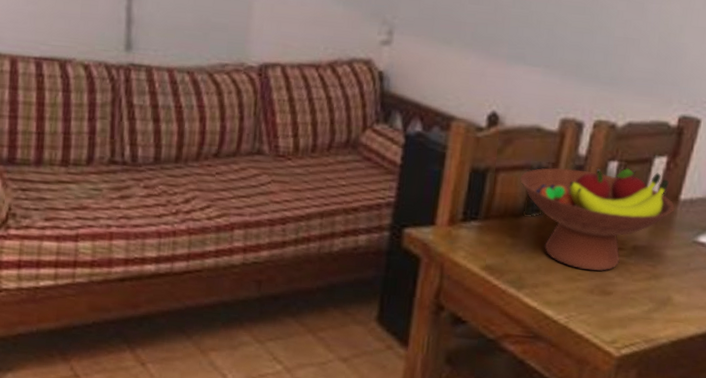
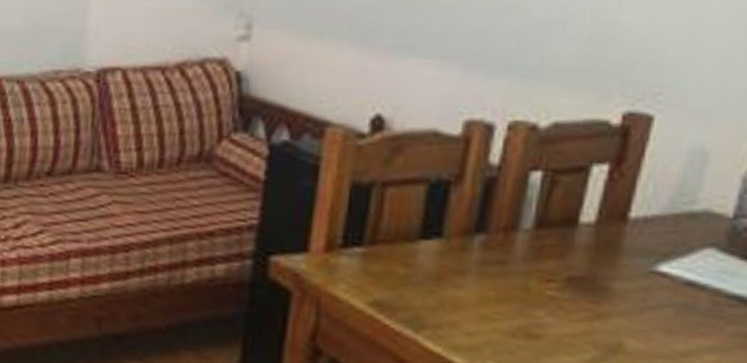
fruit bowl: present [520,168,675,271] -> none [414,179,623,309]

